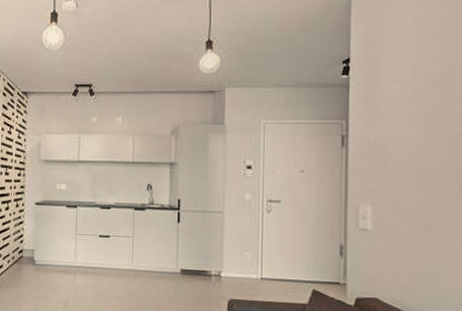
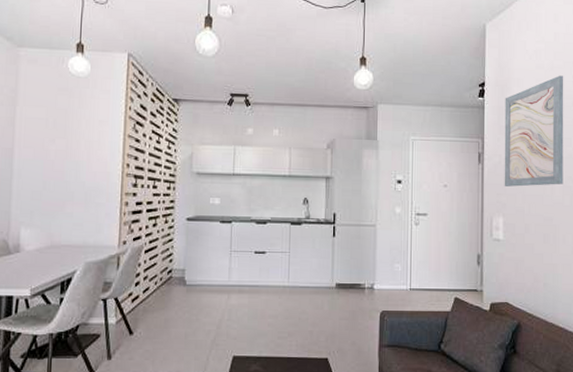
wall art: none [373,45,452,172] -> present [504,75,564,187]

